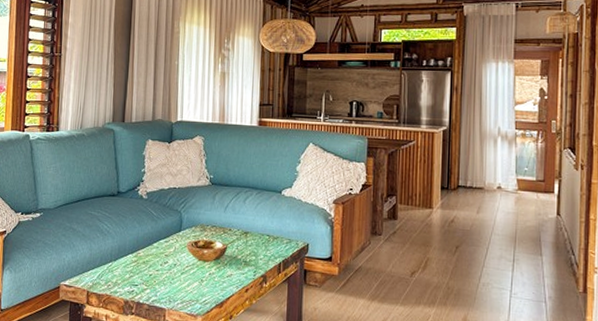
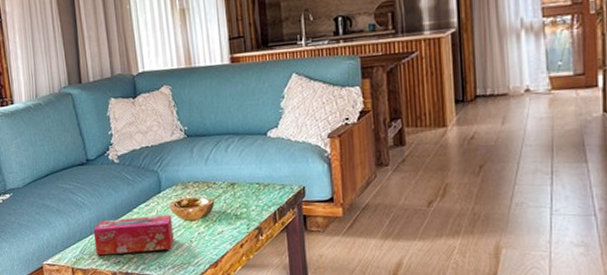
tissue box: none [112,250,188,286] -> present [93,215,174,255]

